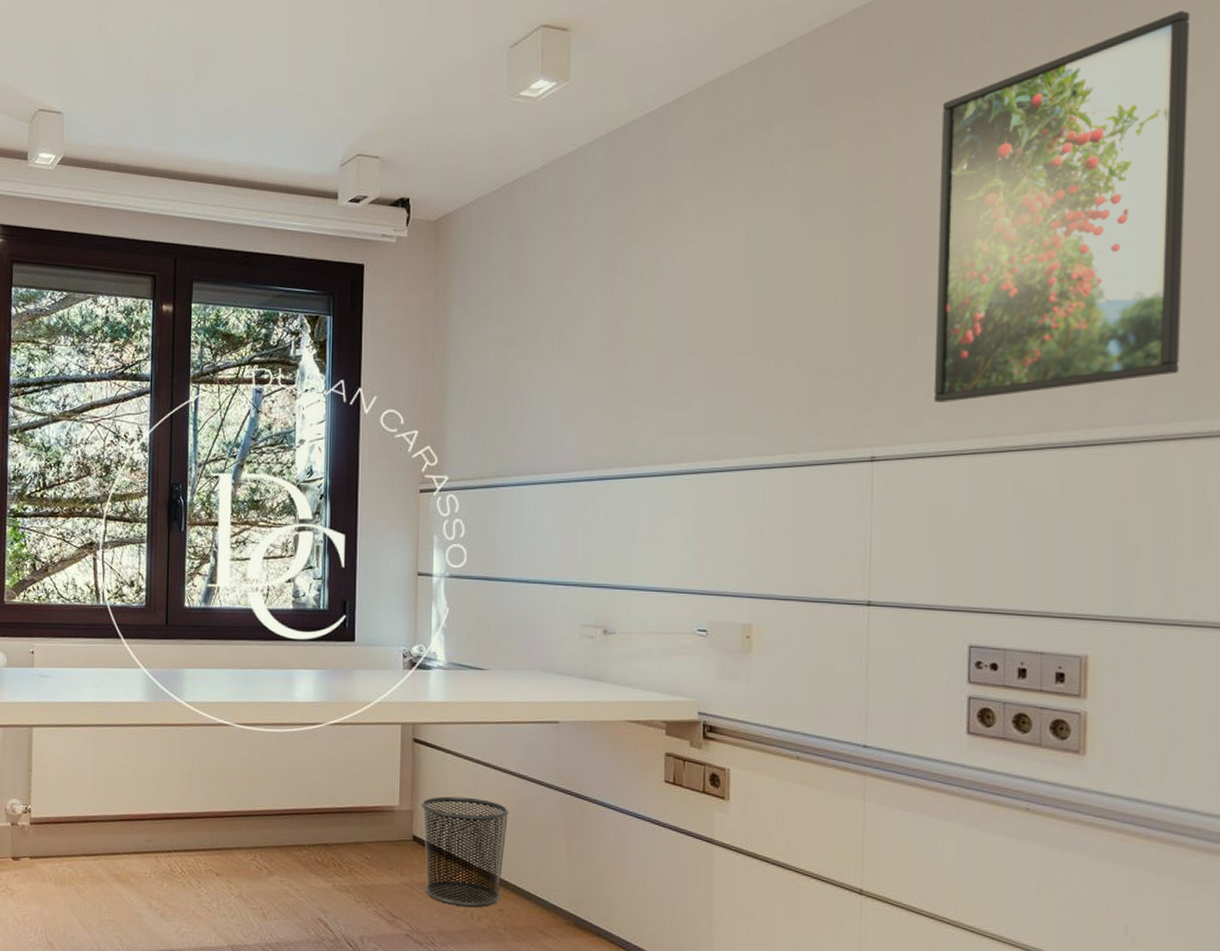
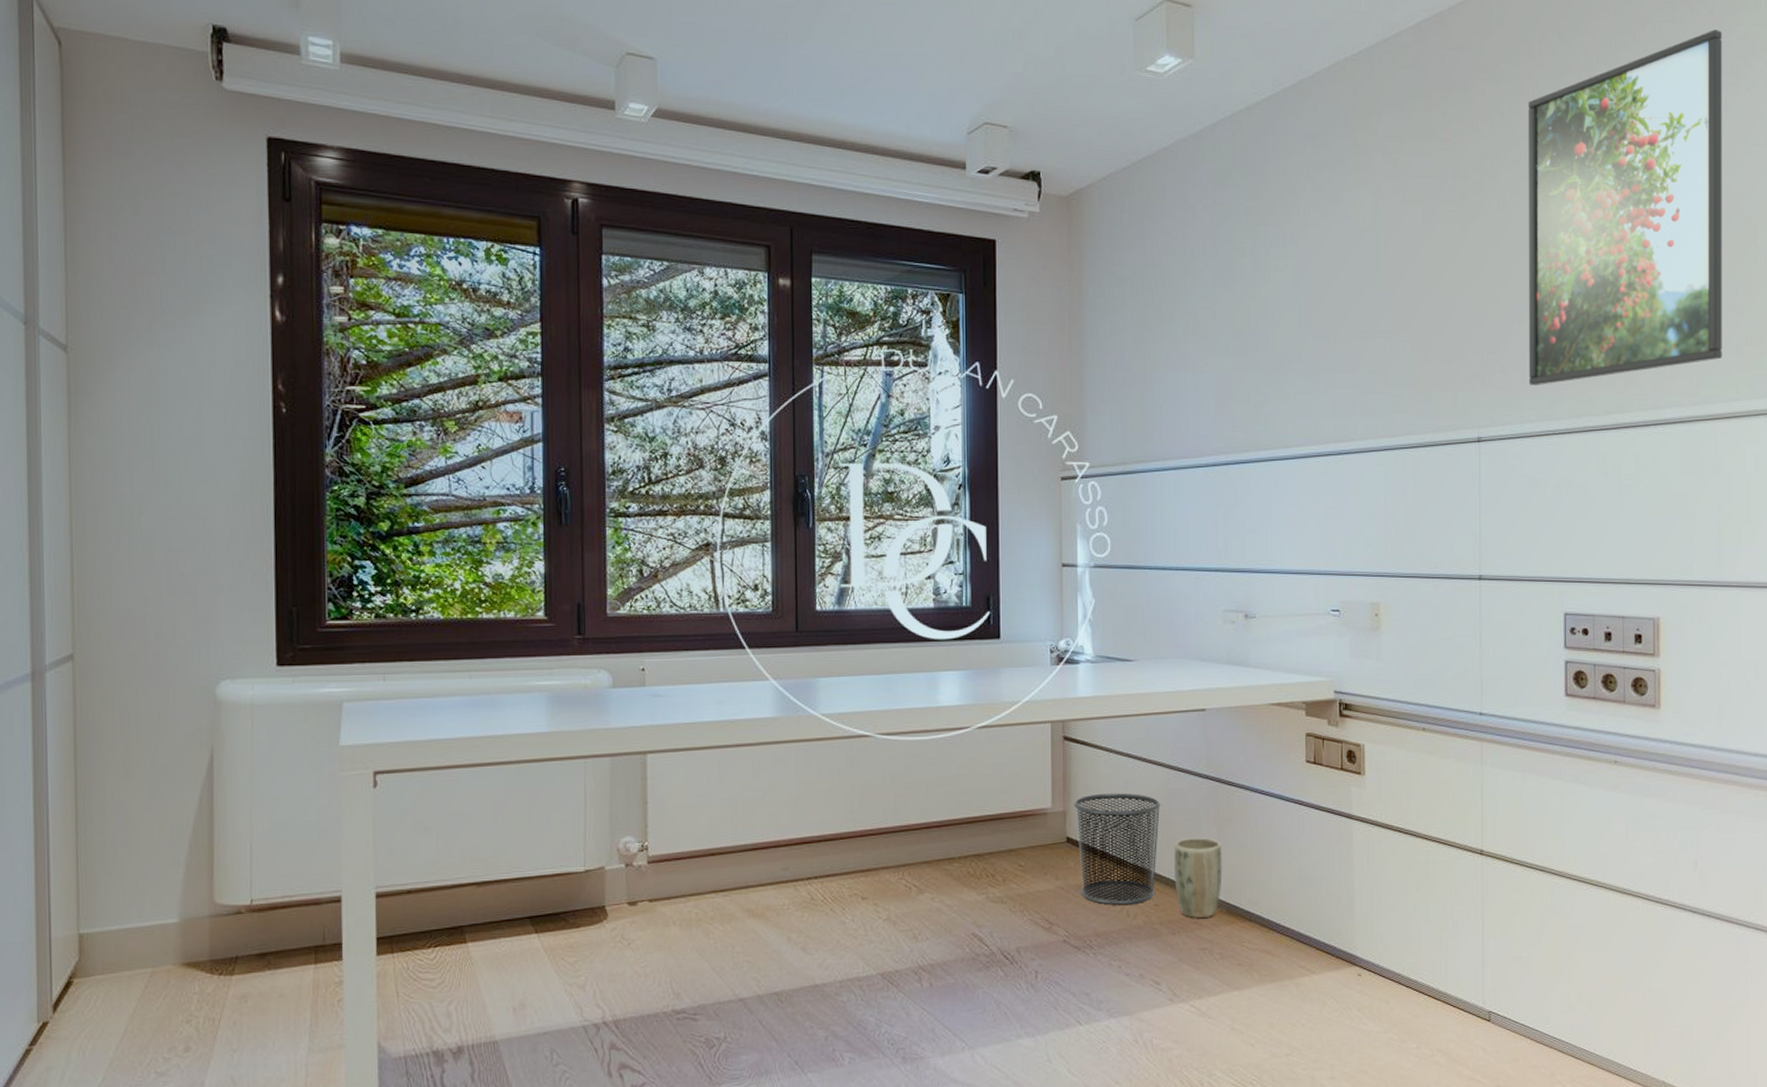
plant pot: none [520,847,572,928] -> present [1174,838,1223,918]

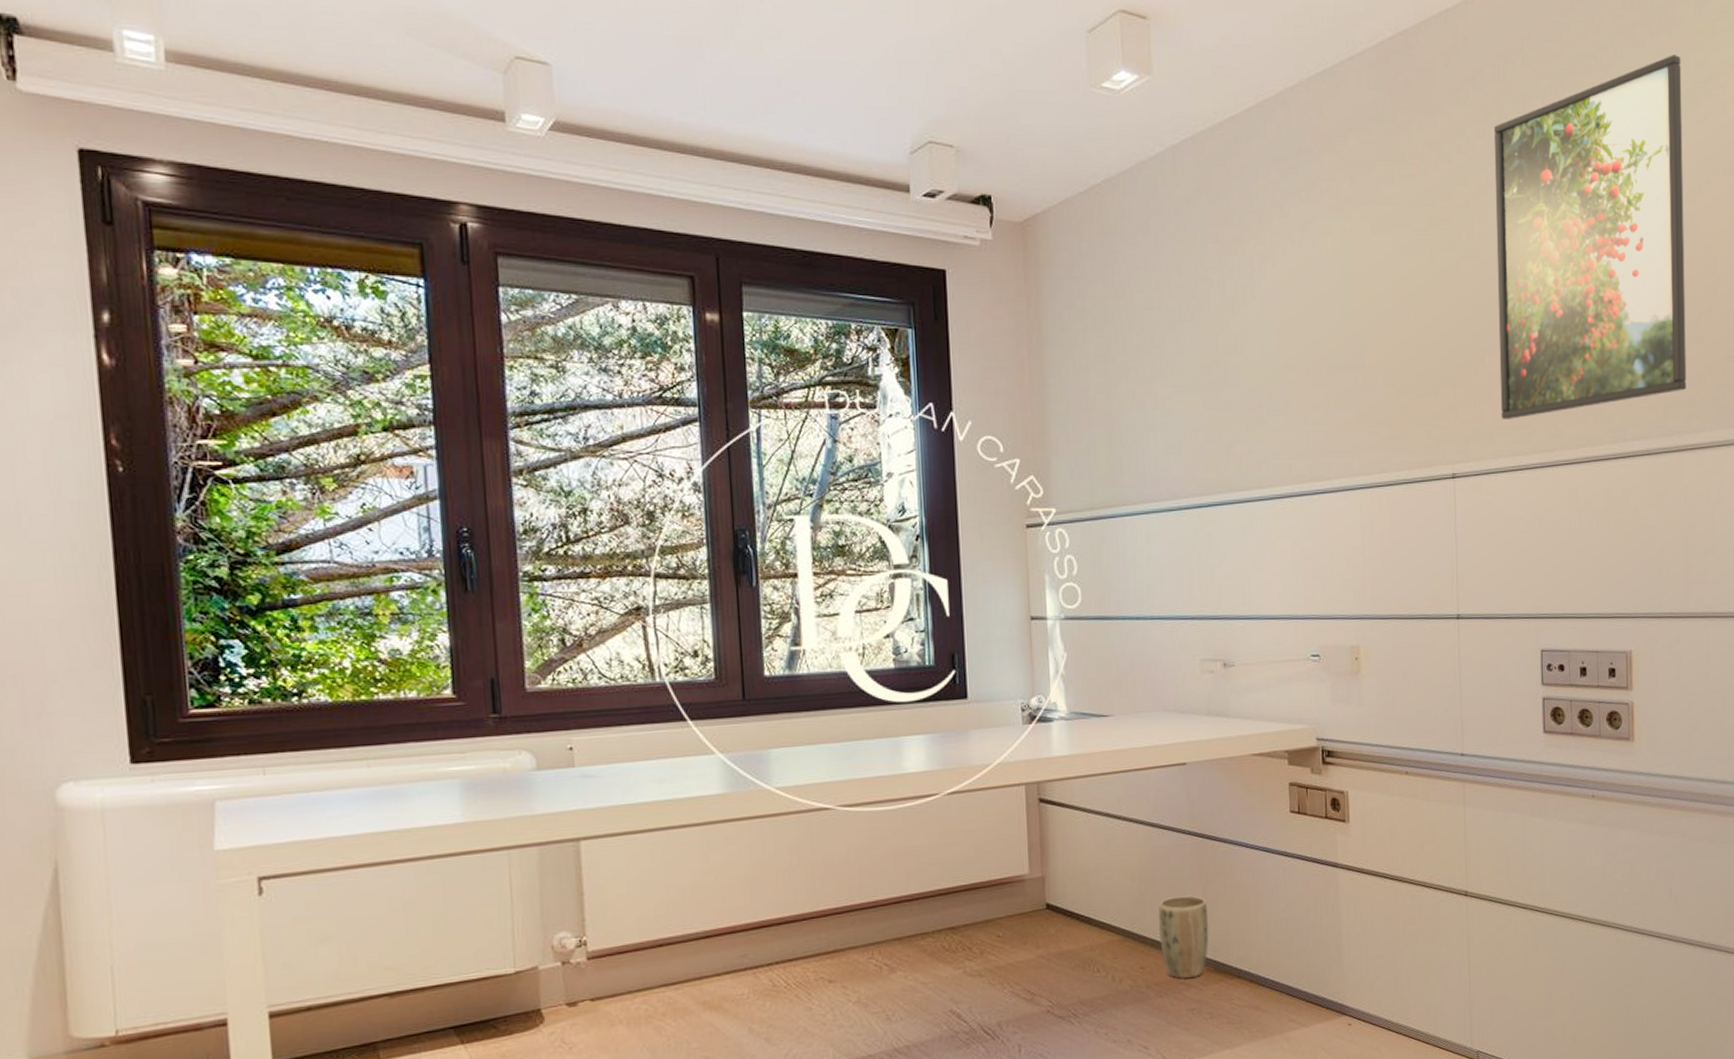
waste bin: present [1073,793,1161,906] -> none [1052,854,1144,971]

